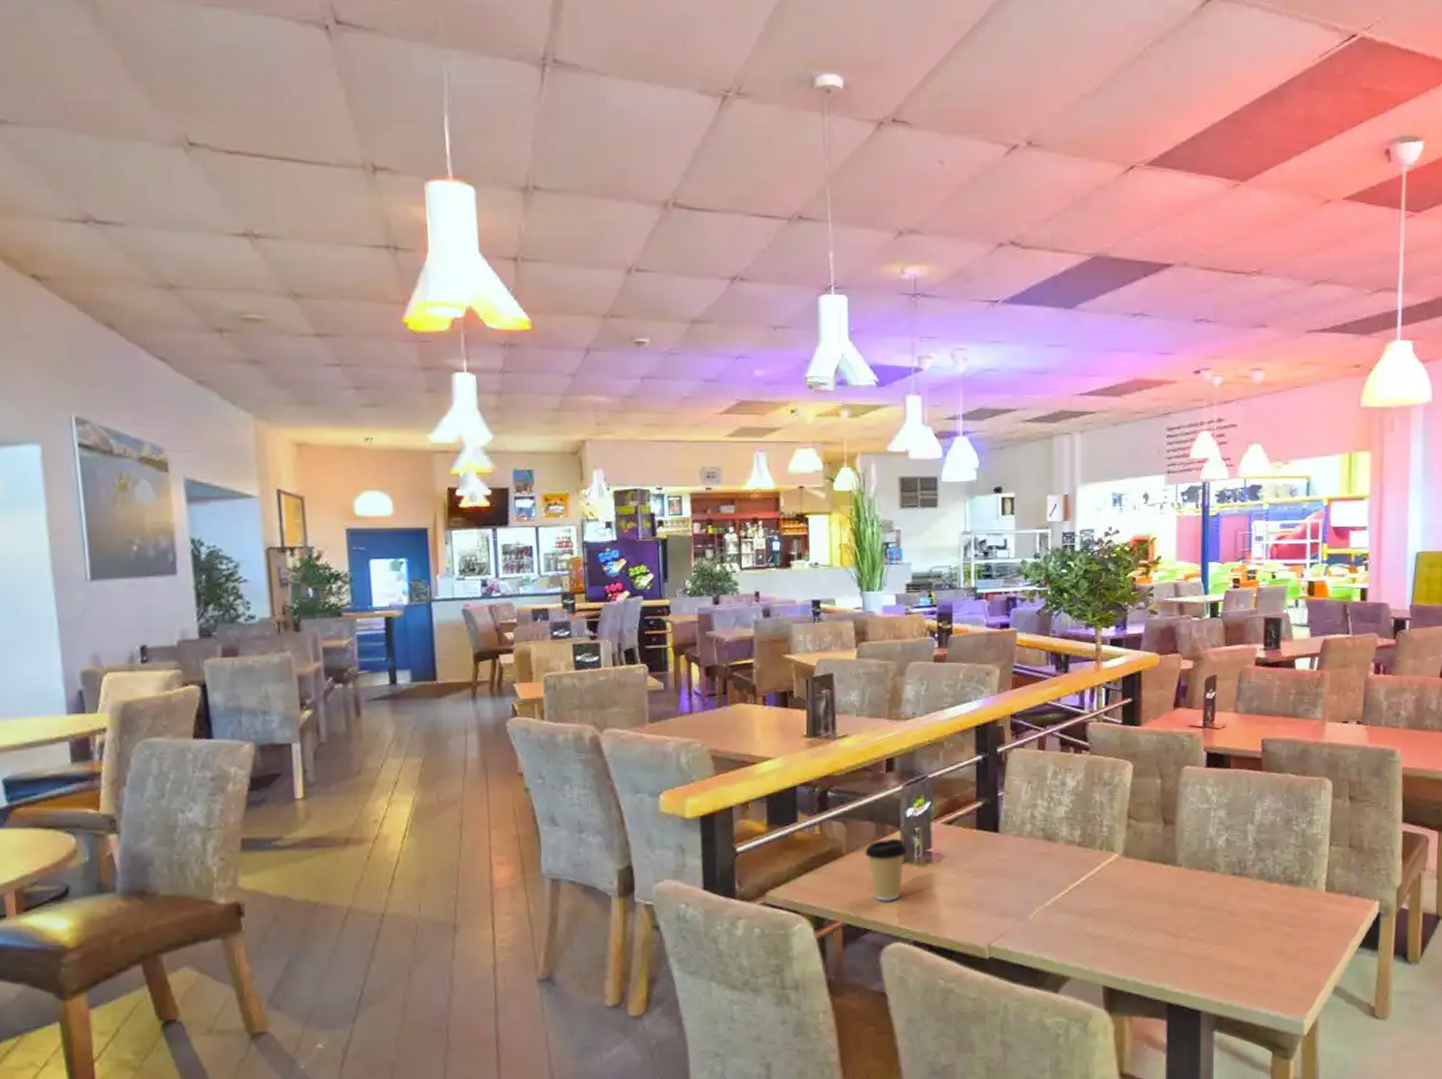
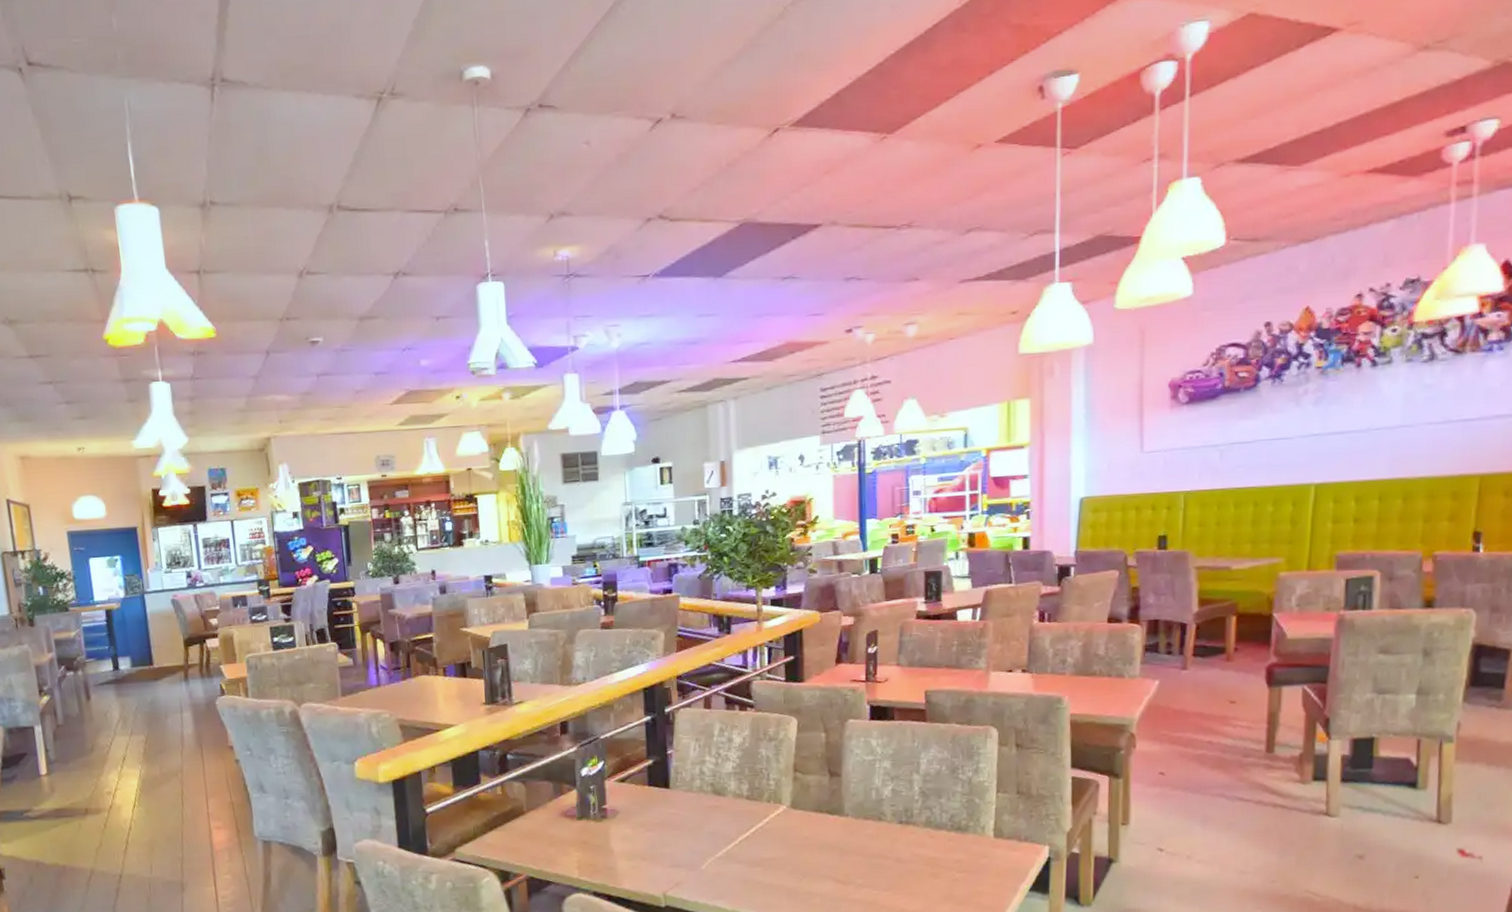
coffee cup: present [865,838,908,901] -> none [544,796,584,855]

